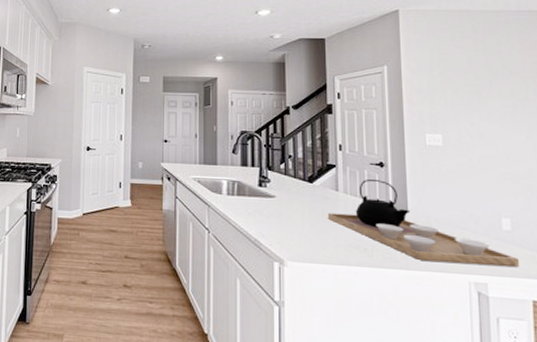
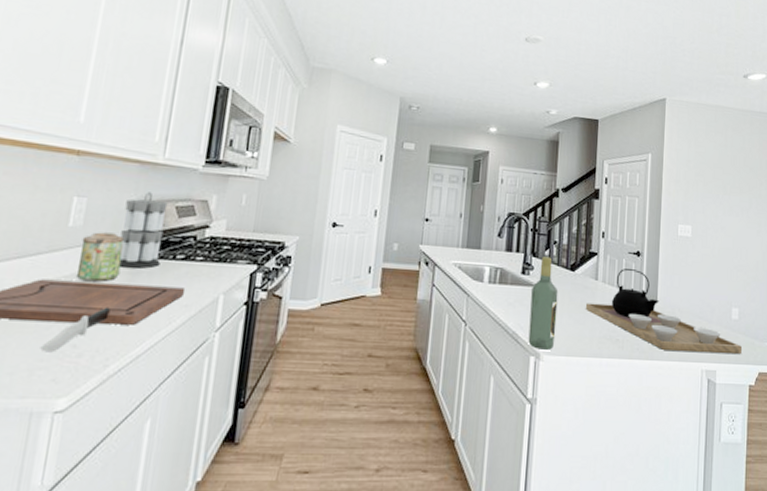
wine bottle: none [269,170,298,258] -> present [528,256,558,351]

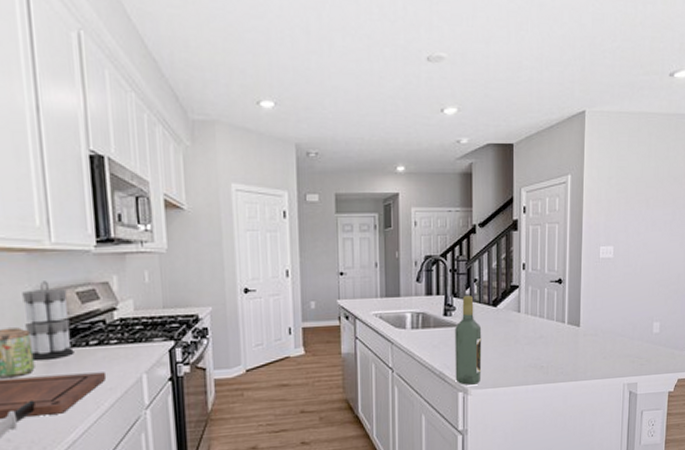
tea set: present [585,269,742,354] -> none [509,297,662,371]

